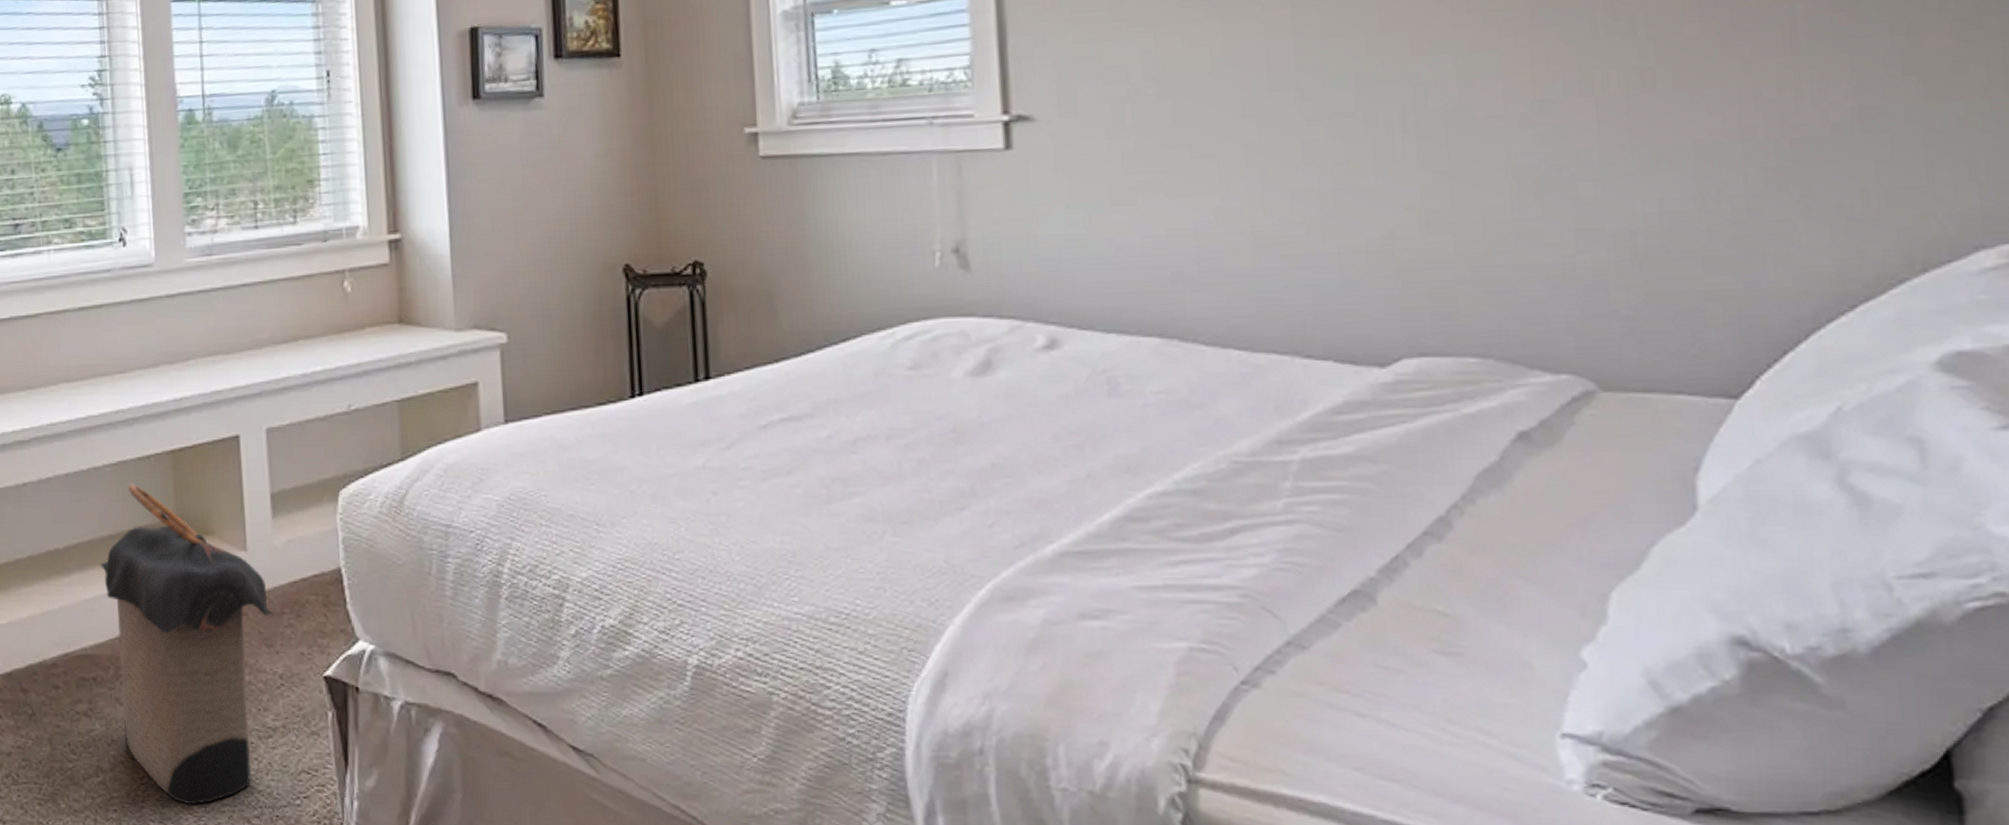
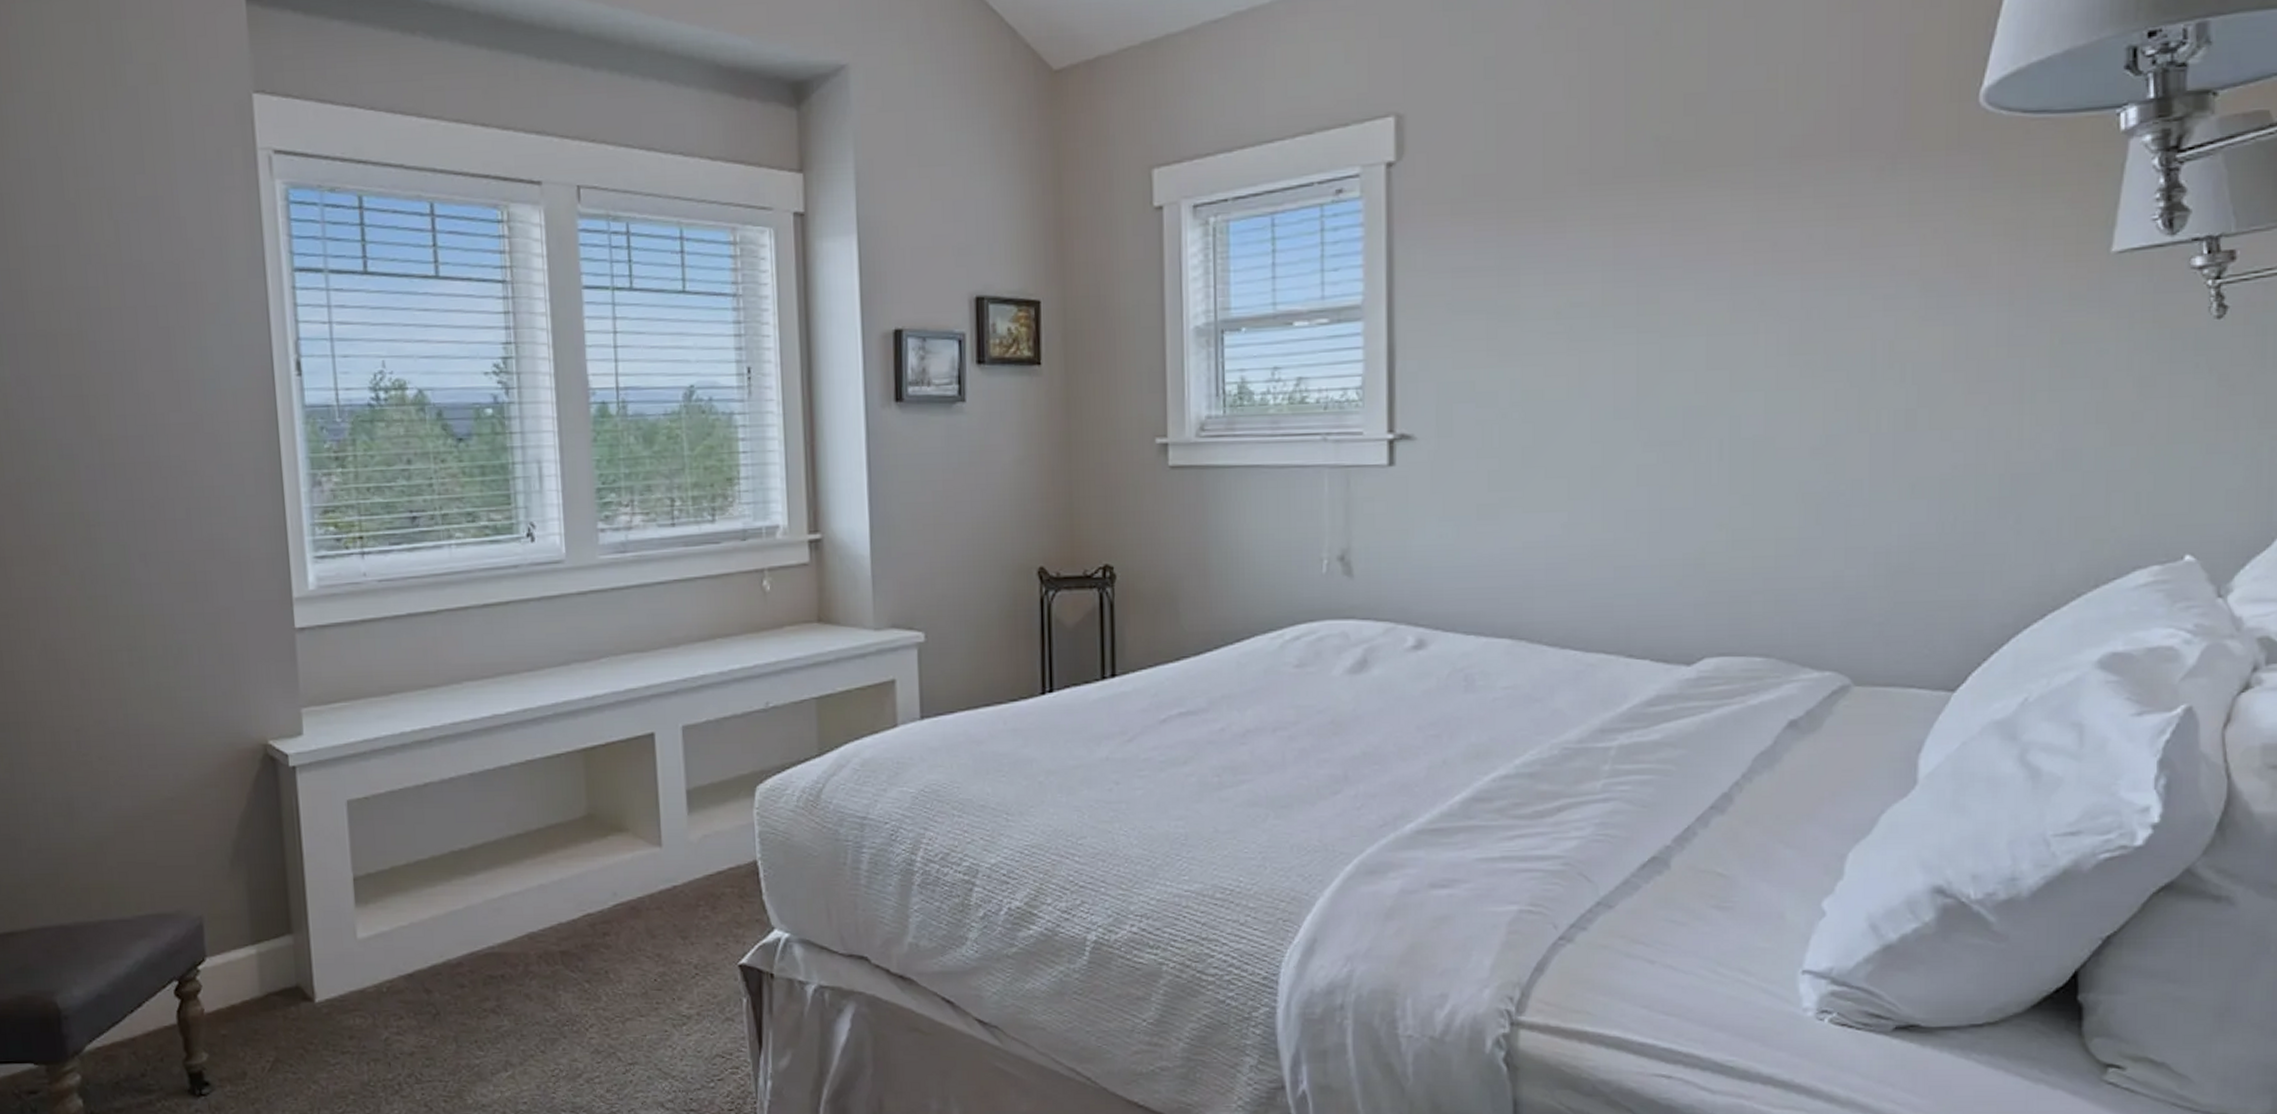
laundry hamper: present [100,484,274,805] -> none [508,782,689,1094]

